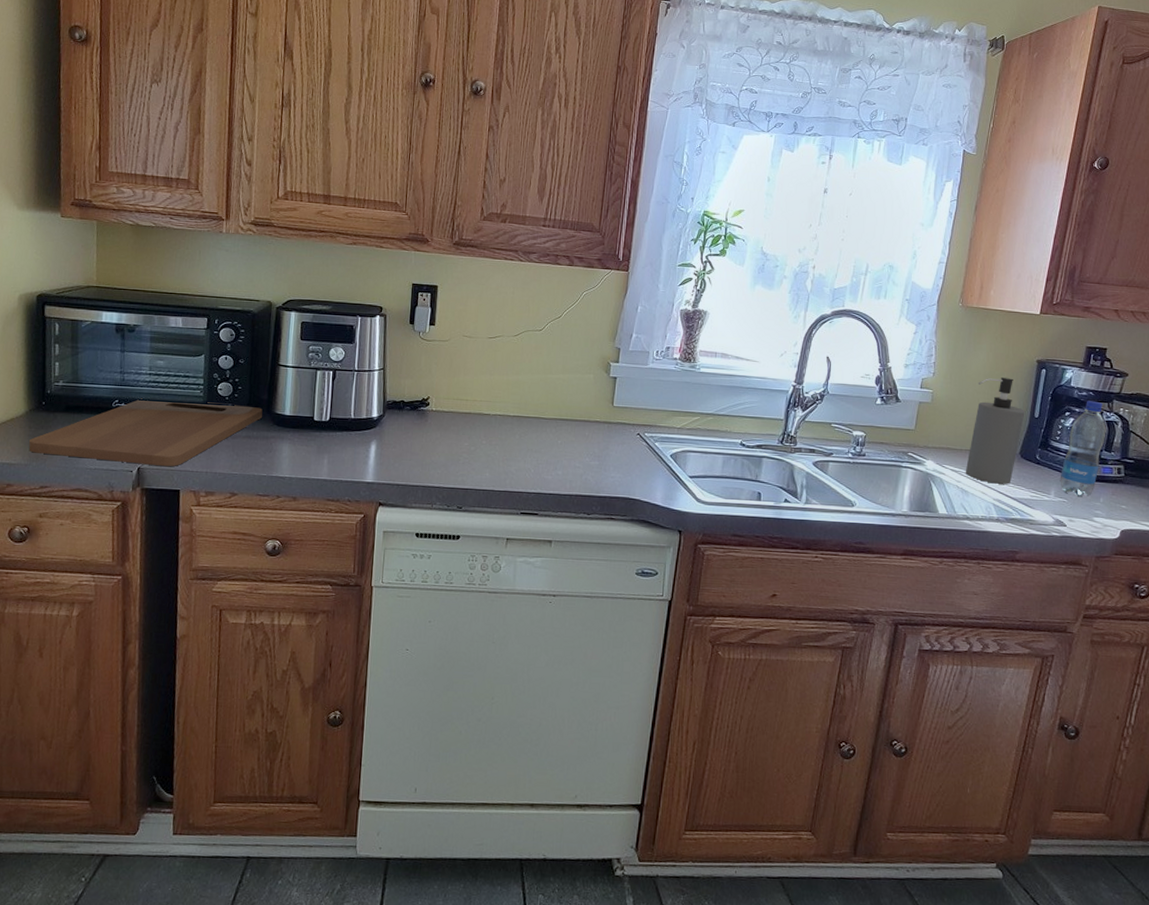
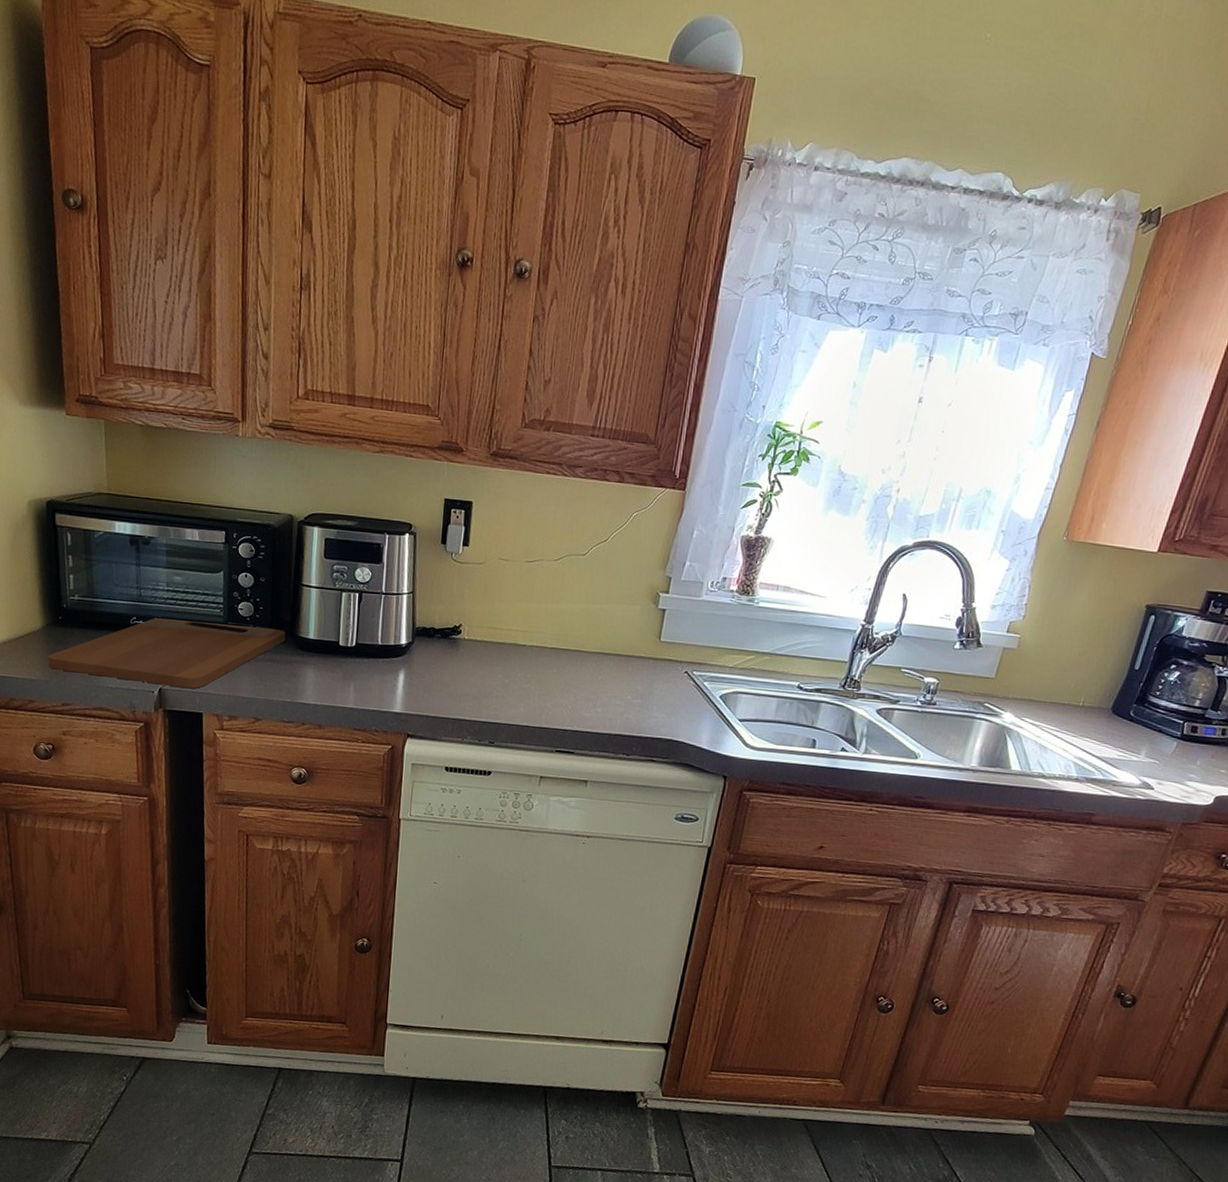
soap dispenser: present [965,376,1025,484] -> none [1046,622,1124,742]
bottle: present [1060,400,1106,497] -> none [1153,652,1217,759]

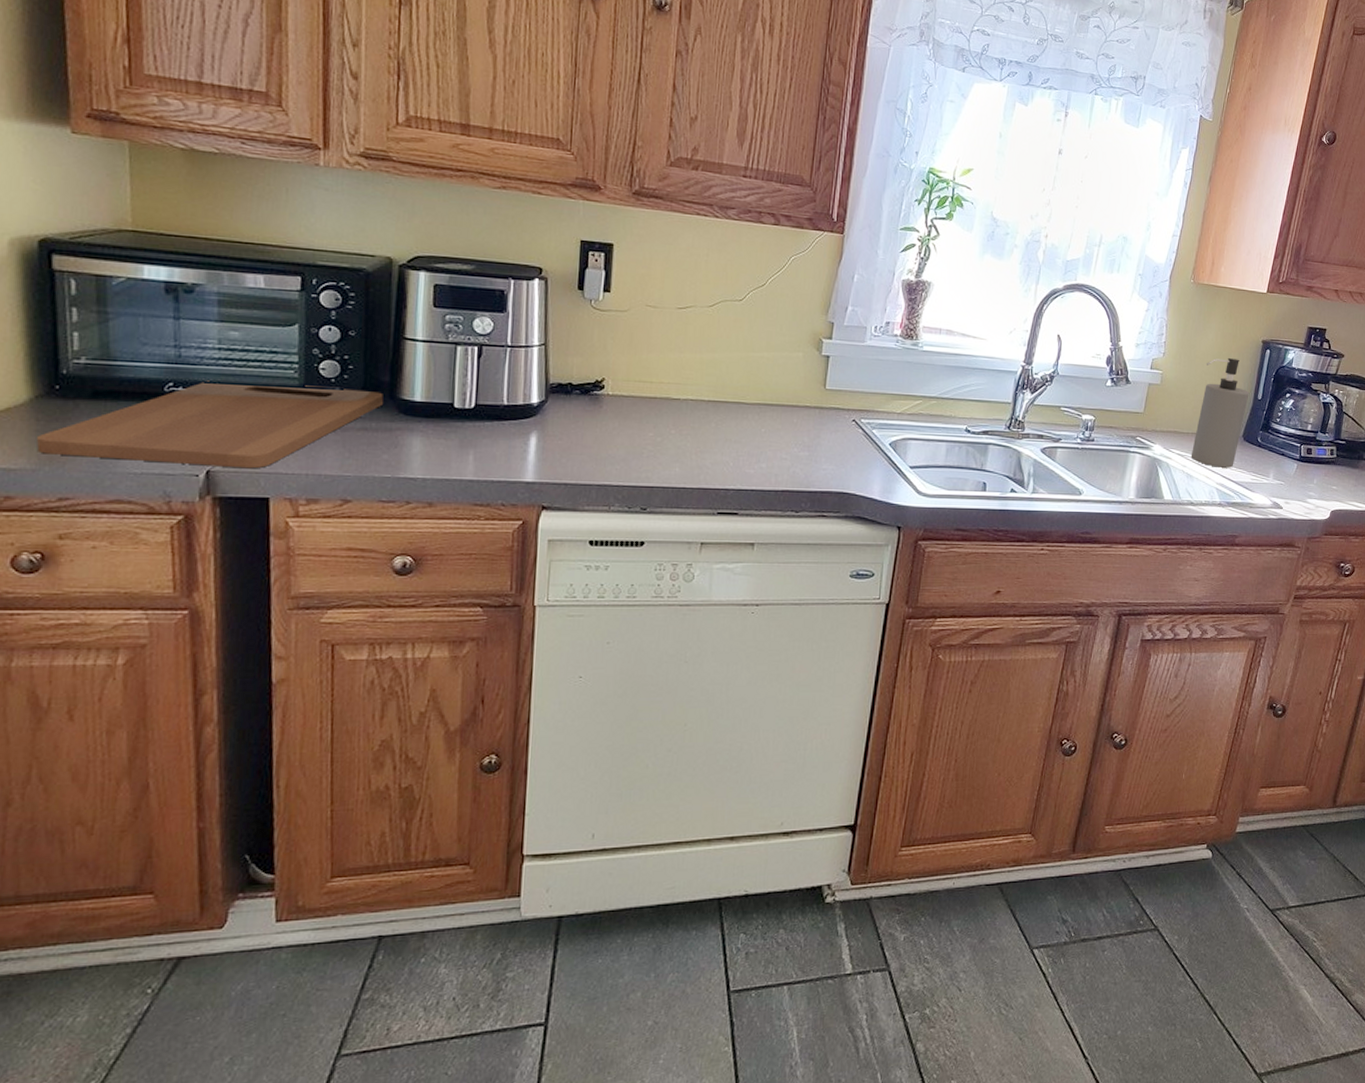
soap dispenser: none [1046,622,1124,742] -> present [1191,357,1249,468]

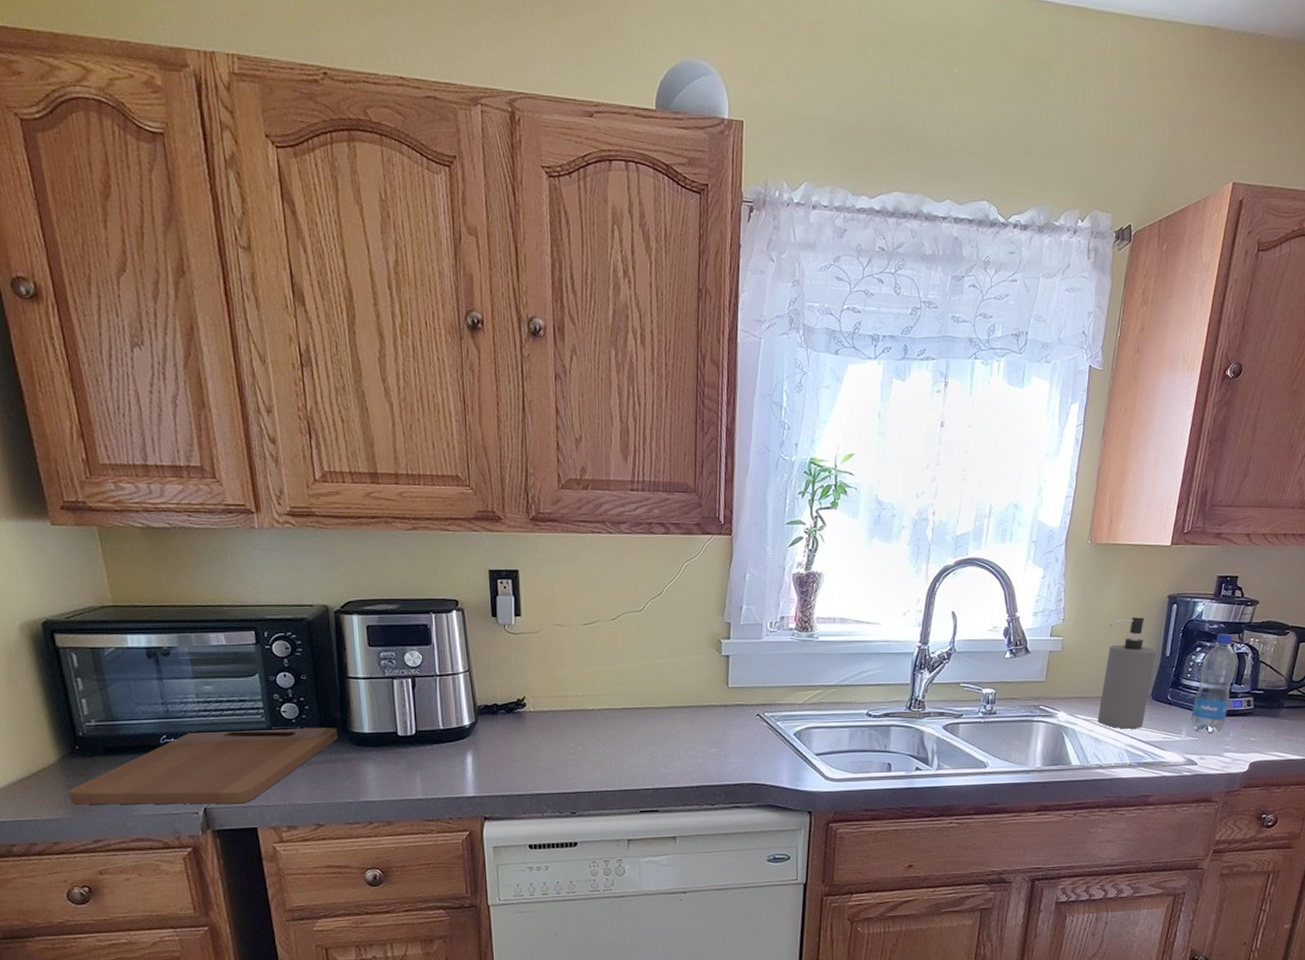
bottle: none [1278,382,1322,479] -> present [1191,633,1237,734]

